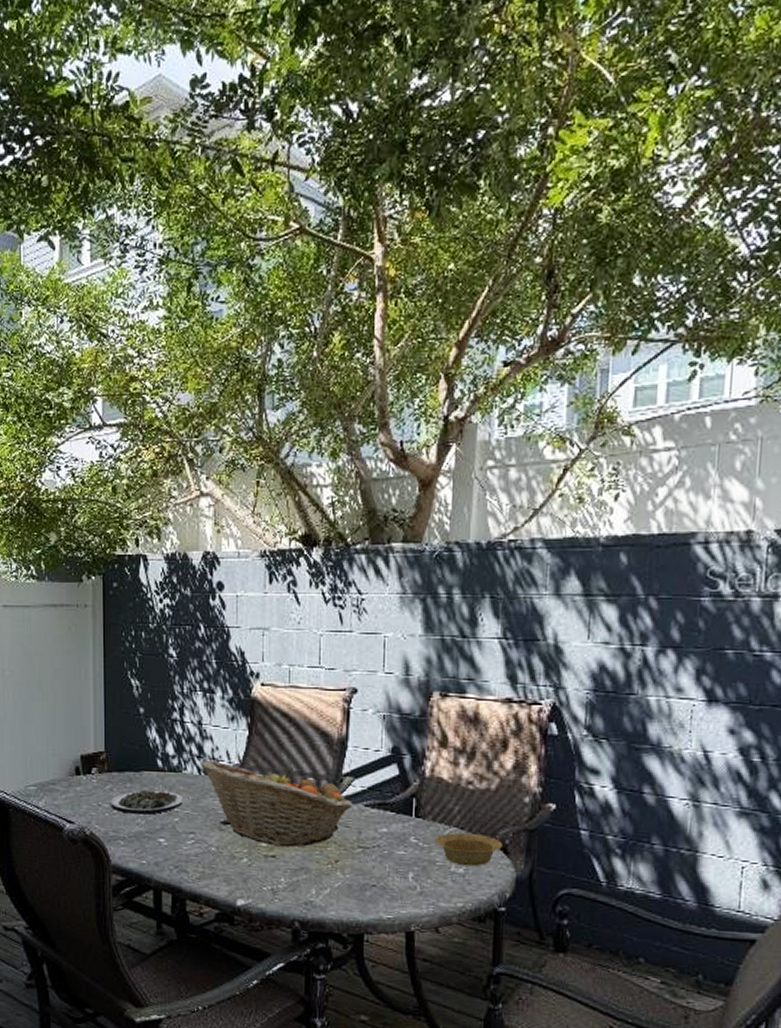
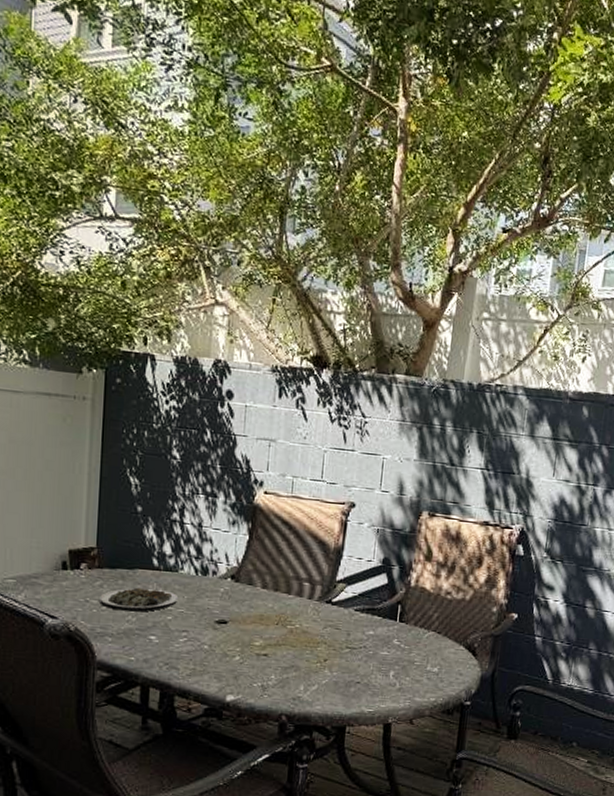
fruit basket: present [201,760,352,847] -> none [198,561,344,646]
bowl: present [435,833,502,867] -> none [415,636,472,666]

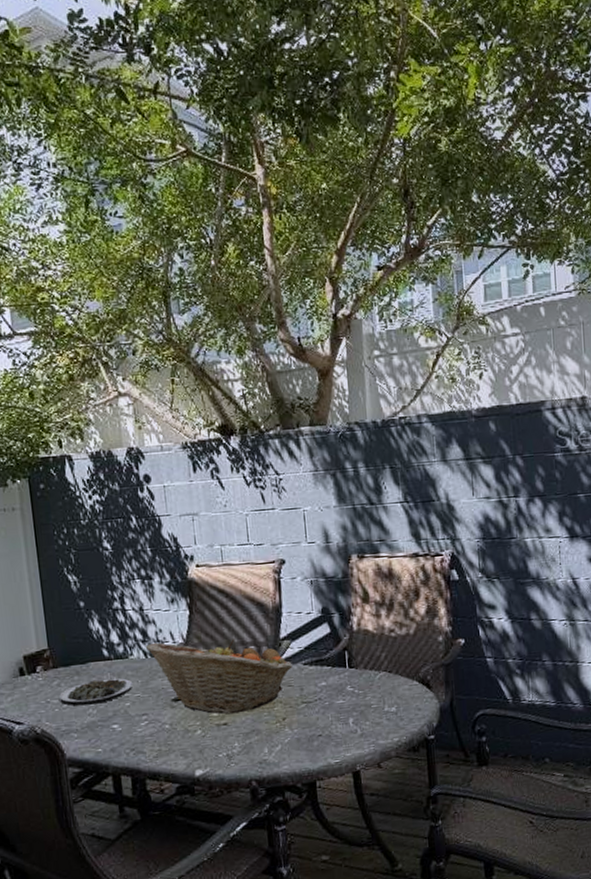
fruit basket: none [198,561,344,646] -> present [146,639,292,714]

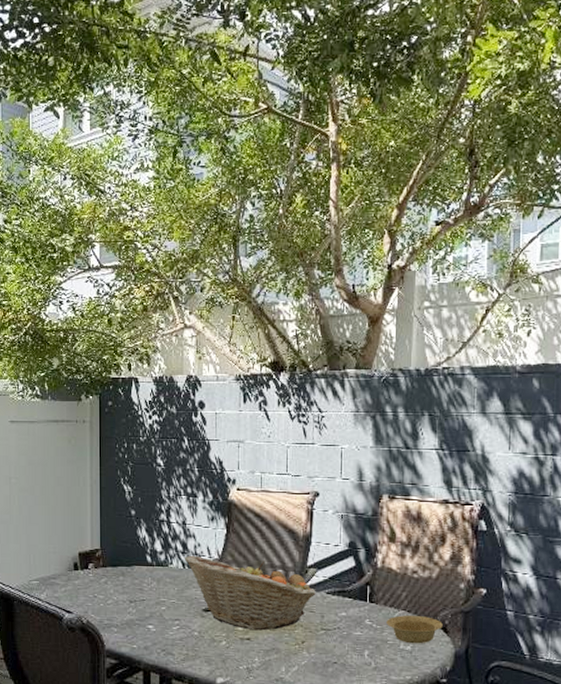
plate: present [59,678,133,706] -> none [105,582,170,604]
bowl: none [368,674,425,705] -> present [386,615,443,644]

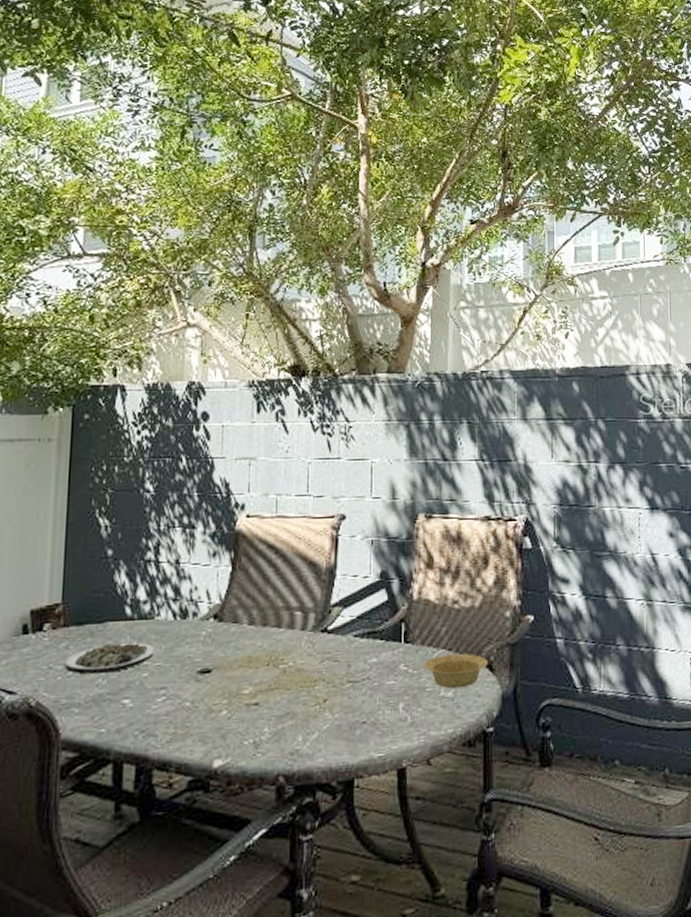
plate: none [105,582,170,604] -> present [65,642,155,674]
fruit basket: present [185,555,316,631] -> none [177,602,341,692]

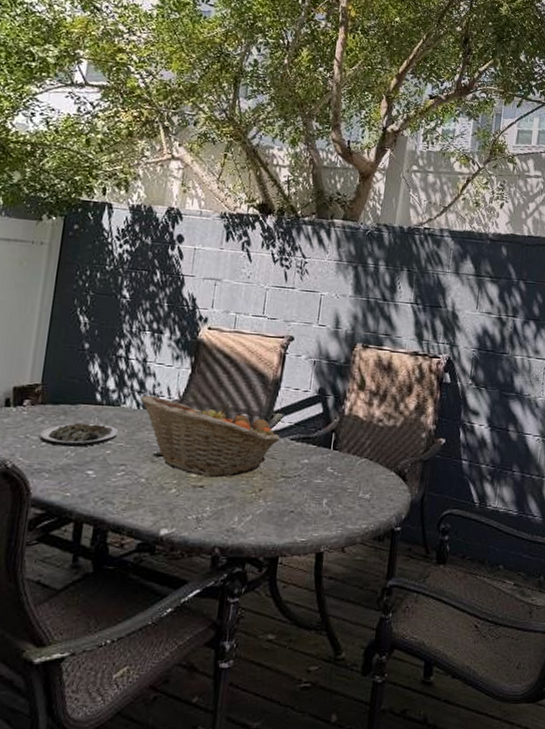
fruit basket: none [177,602,341,692] -> present [140,395,280,478]
bowl: present [424,654,488,689] -> none [348,463,402,492]

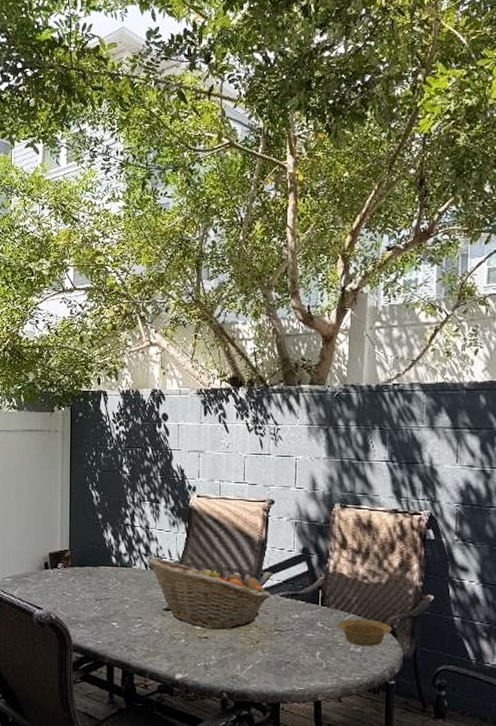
plate: present [39,422,119,447] -> none [73,581,133,602]
bowl: none [348,463,402,492] -> present [337,619,392,647]

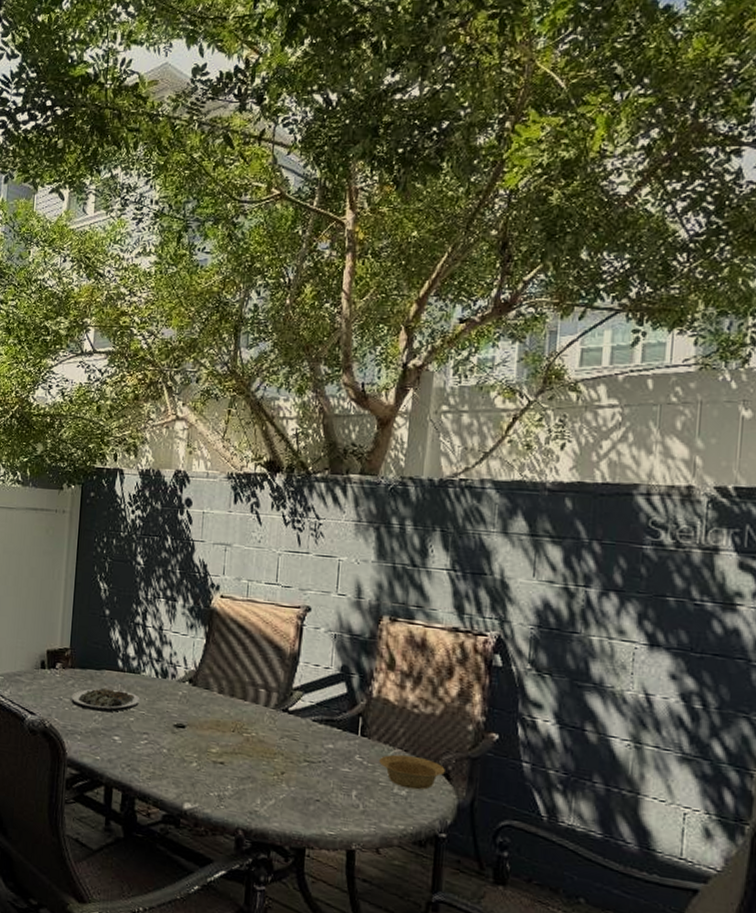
plate: none [73,581,133,602] -> present [71,688,141,712]
fruit basket: present [148,557,270,630] -> none [159,664,301,756]

